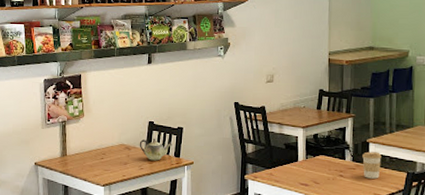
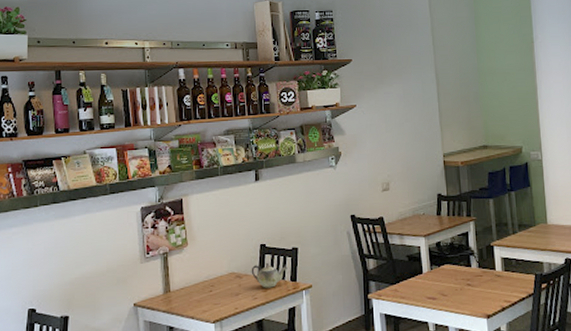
coffee cup: present [362,151,382,179] -> none [488,255,508,285]

